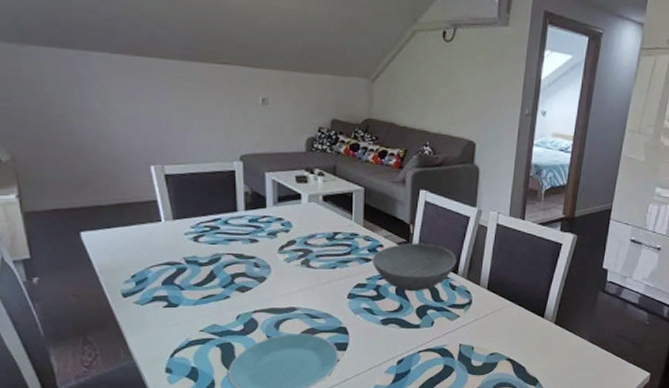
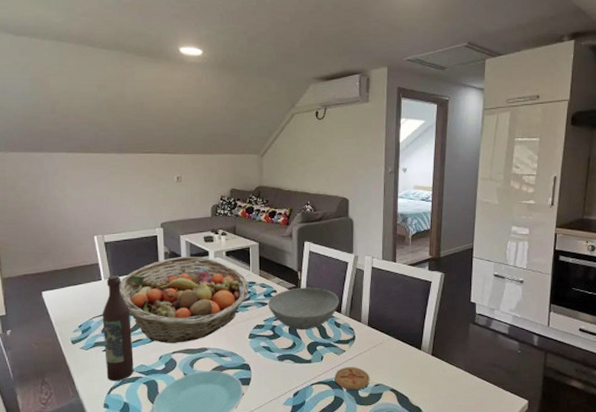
wine bottle: none [162,217,204,343] -> present [102,275,134,382]
fruit basket: none [185,198,349,301] -> present [119,256,249,343]
coaster: none [445,333,485,358] -> present [334,366,370,390]

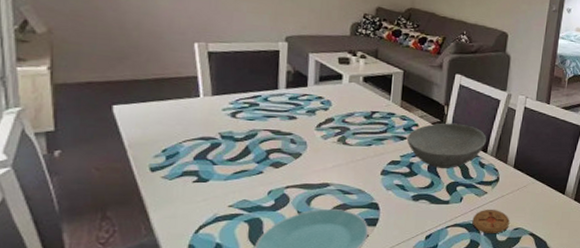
wine bottle: present [102,275,134,382] -> none [195,92,235,219]
fruit basket: present [119,256,249,343] -> none [223,77,387,177]

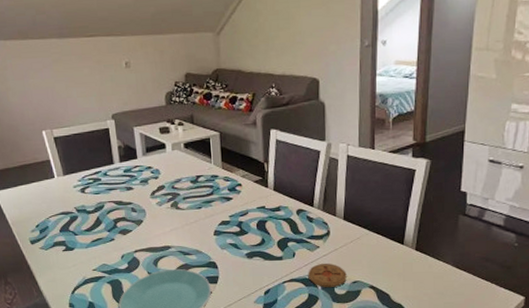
bowl: present [406,123,486,169] -> none [232,179,311,226]

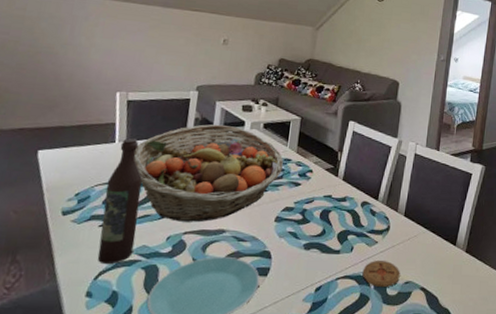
wine bottle: none [58,172,97,282] -> present [97,138,143,265]
fruit basket: none [73,149,211,242] -> present [134,124,283,222]

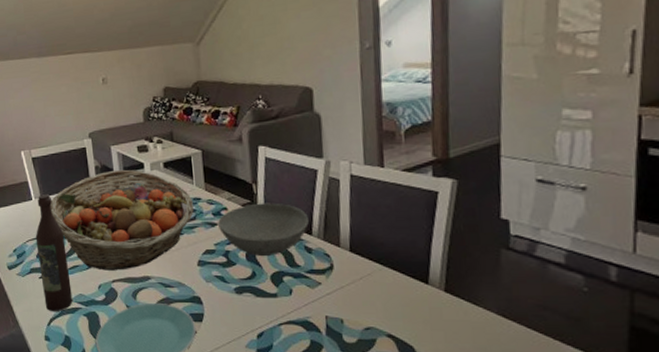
bowl: none [301,169,378,217] -> present [217,202,309,257]
coaster: present [362,260,400,287] -> none [308,303,357,333]

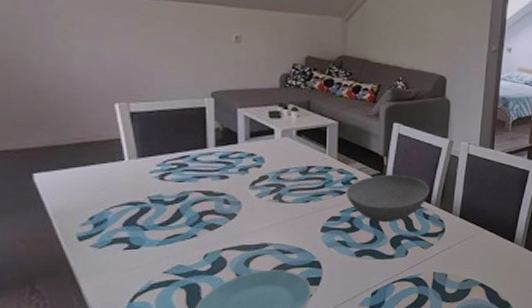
wine bottle: present [35,194,73,312] -> none [124,155,168,287]
fruit basket: present [50,169,194,271] -> none [150,133,323,239]

